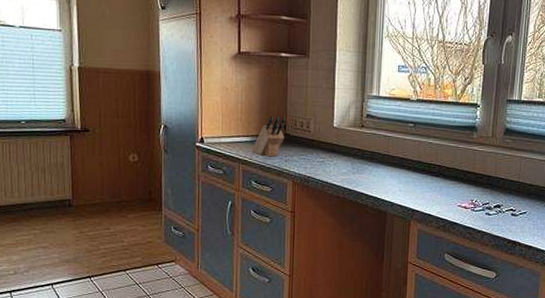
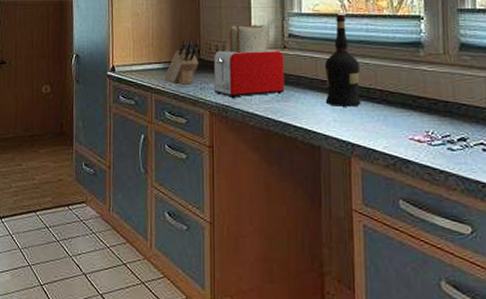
toaster: none [298,104,361,171] -> present [214,25,284,99]
liquor: none [393,98,424,179] -> present [325,14,361,107]

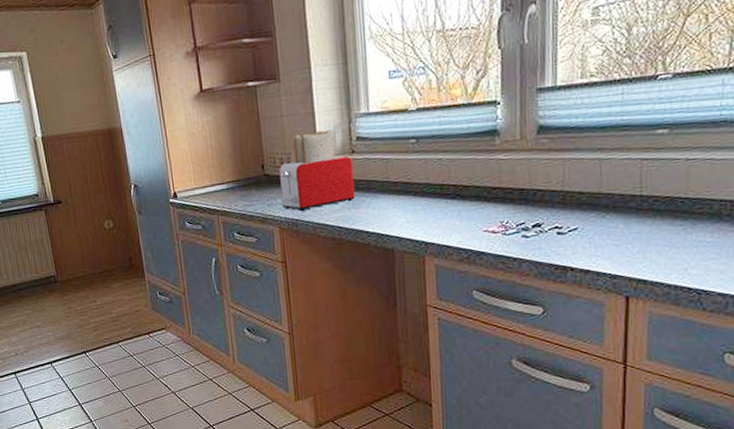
knife block: present [164,39,200,85] -> none [229,154,264,204]
liquor: present [325,14,361,107] -> none [396,108,434,208]

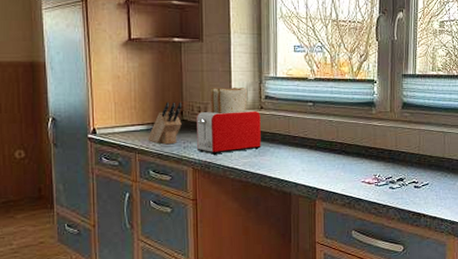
knife block: none [229,154,264,204] -> present [148,101,183,145]

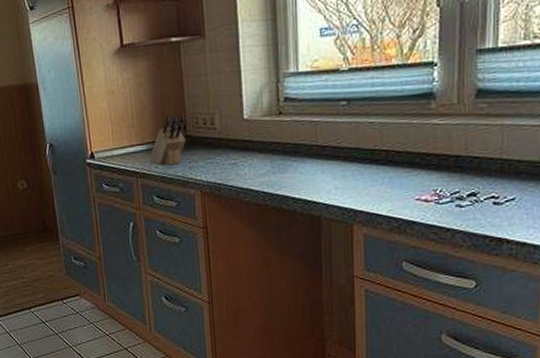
toaster: present [197,88,261,156] -> none [202,90,281,176]

